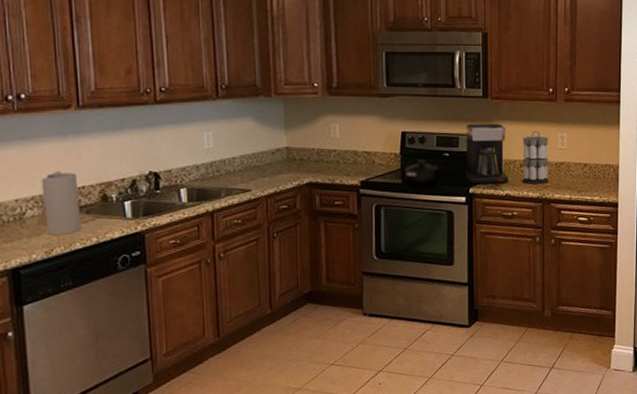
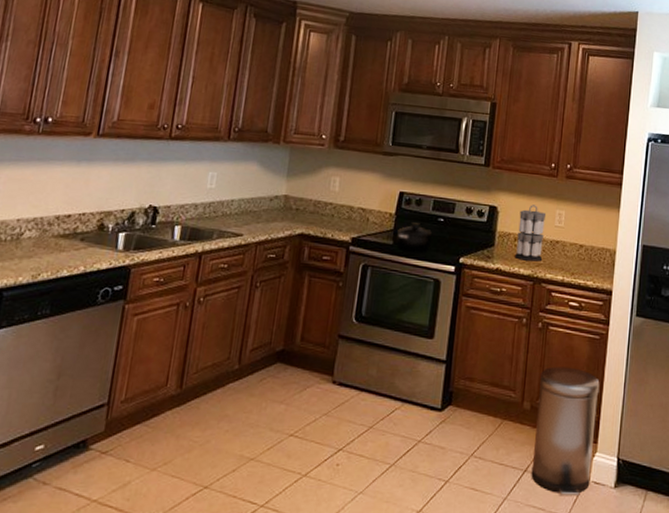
paper towel holder: present [41,171,81,236] -> none [39,195,80,261]
coffee maker: present [465,123,509,185] -> none [457,191,504,257]
pedal bin: none [557,275,613,385] -> present [531,366,600,497]

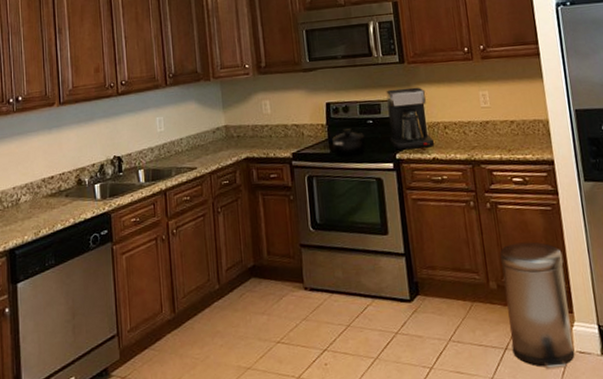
coffee maker: none [457,191,504,257] -> present [386,87,435,150]
spice rack: present [514,205,547,262] -> none [443,91,475,146]

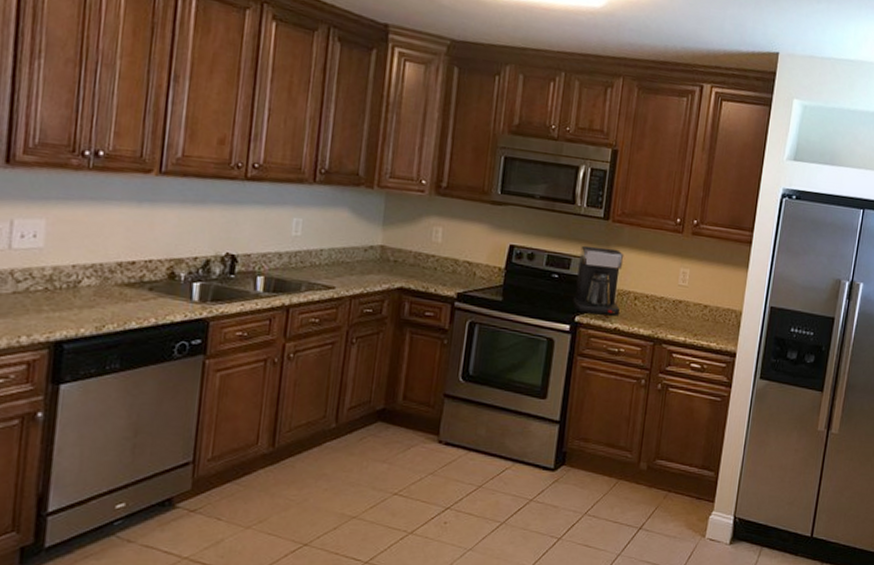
saucepan: present [332,128,367,159] -> none [506,278,546,312]
pedal bin: present [499,242,575,370] -> none [646,428,720,553]

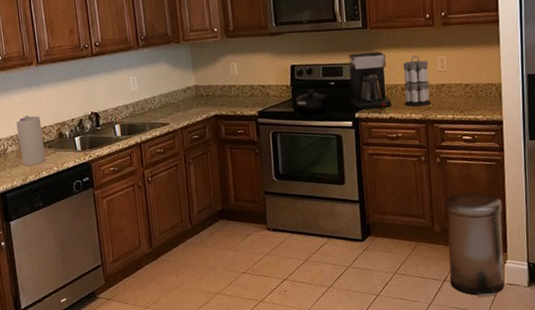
paper towel holder: none [102,240,146,312] -> present [16,115,46,167]
saucepan: none [506,278,546,312] -> present [296,89,328,117]
spice rack: none [634,262,670,322] -> present [403,55,430,107]
pedal bin: none [646,428,720,553] -> present [445,192,505,298]

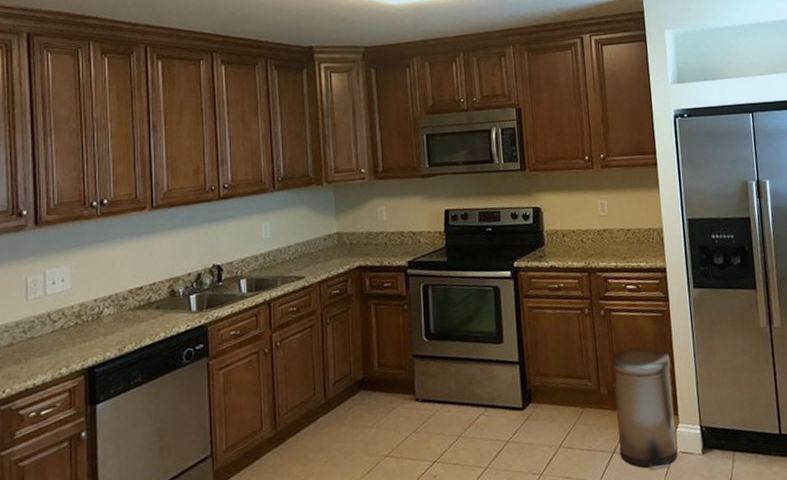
paper towel holder: present [16,115,46,167] -> none [118,270,151,333]
saucepan: present [296,89,328,117] -> none [450,236,485,267]
coffee maker: present [348,51,392,110] -> none [506,194,553,258]
spice rack: present [403,55,430,107] -> none [563,199,592,254]

